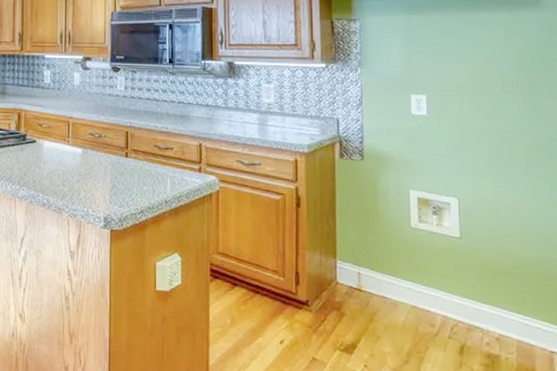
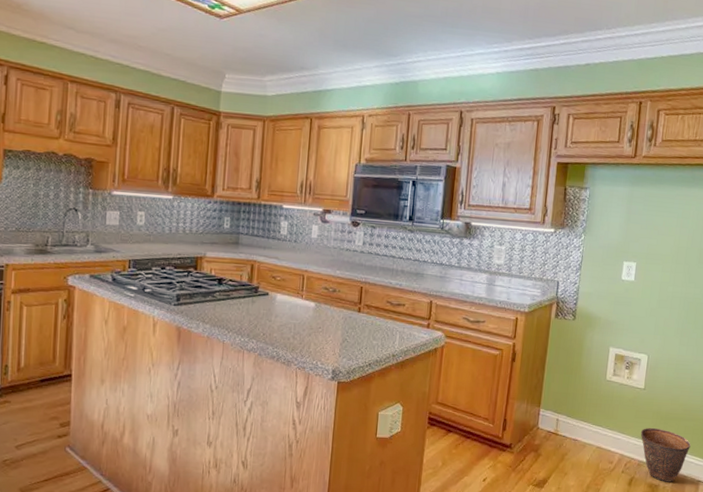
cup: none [464,283,533,353] -> present [640,427,691,483]

